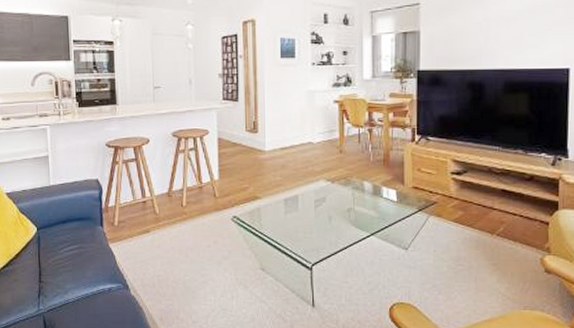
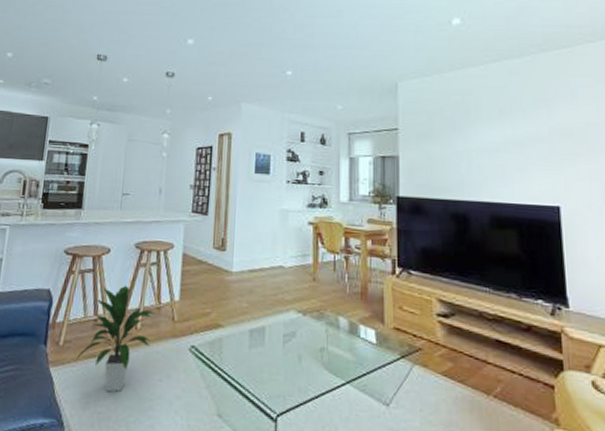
indoor plant: none [132,170,199,259] -> present [76,285,156,392]

